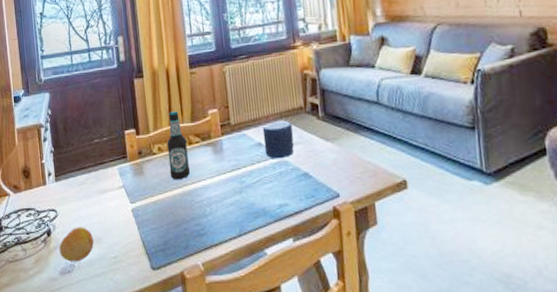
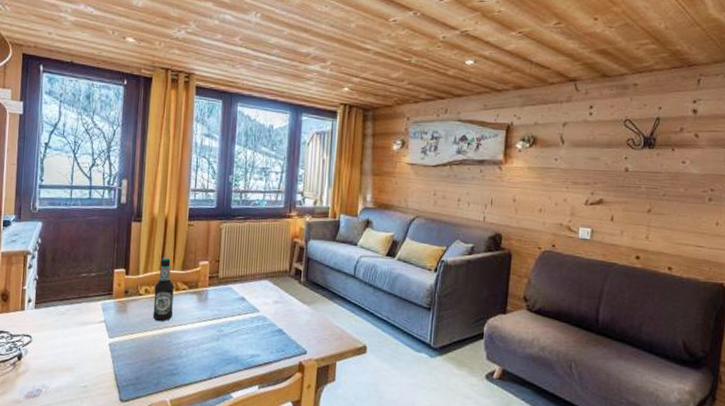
fruit: present [59,227,94,262] -> none [27,354,65,387]
candle: present [262,121,294,159] -> none [246,280,275,314]

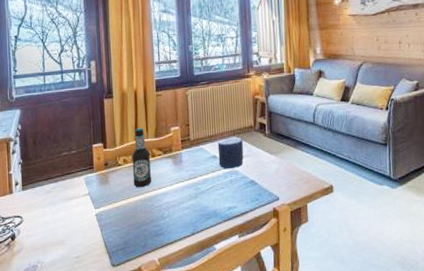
candle: none [246,280,275,314] -> present [217,137,244,169]

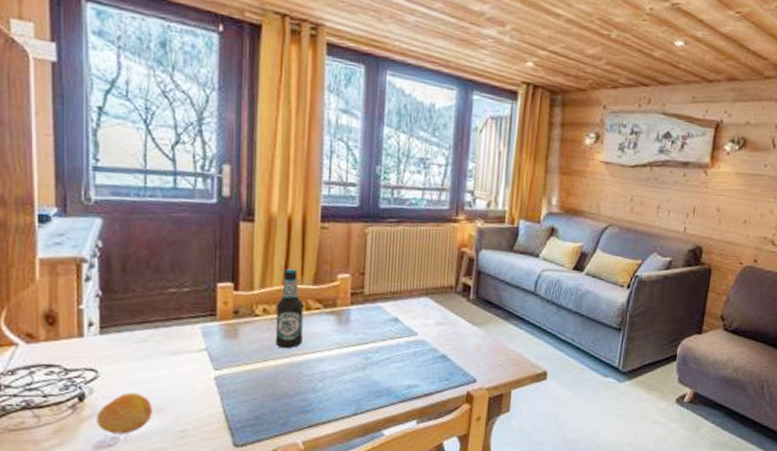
fruit: none [22,231,57,263] -> present [96,393,152,434]
candle: present [217,137,244,169] -> none [400,298,437,338]

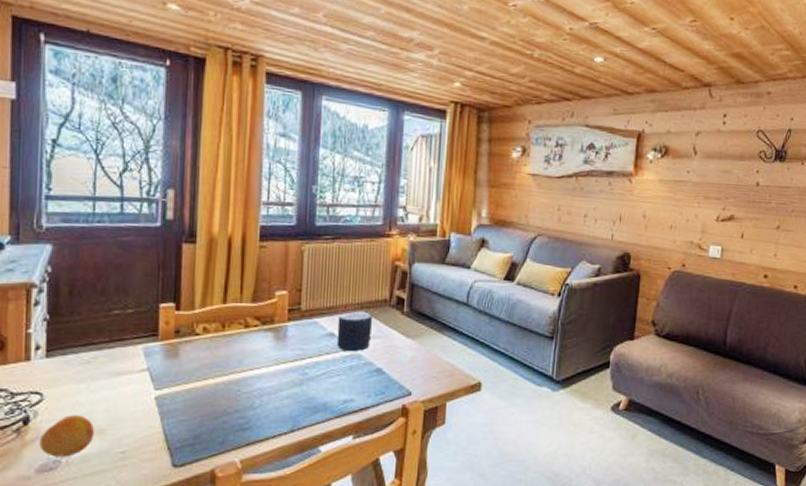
bottle: present [275,269,304,349] -> none [214,288,242,367]
candle: none [400,298,437,338] -> present [336,312,372,352]

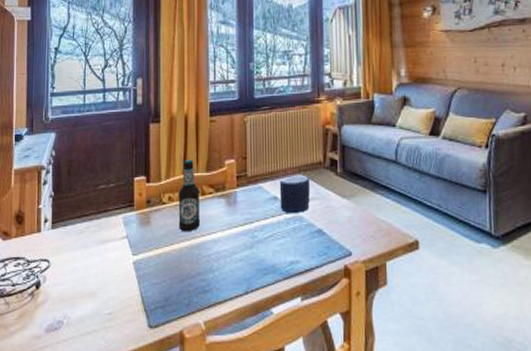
fruit: present [39,415,94,457] -> none [47,280,87,318]
bottle: none [214,288,242,367] -> present [178,160,201,232]

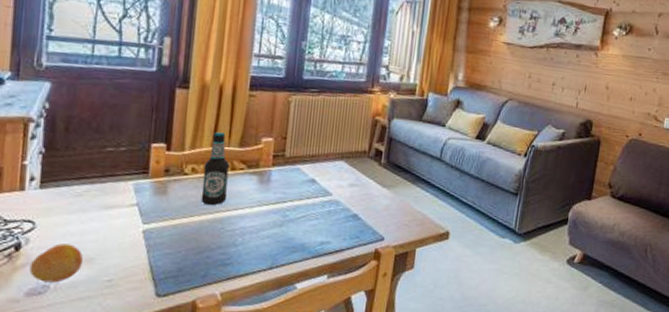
fruit: none [47,280,87,318] -> present [29,243,83,283]
candle: present [279,176,310,214] -> none [317,161,351,198]

